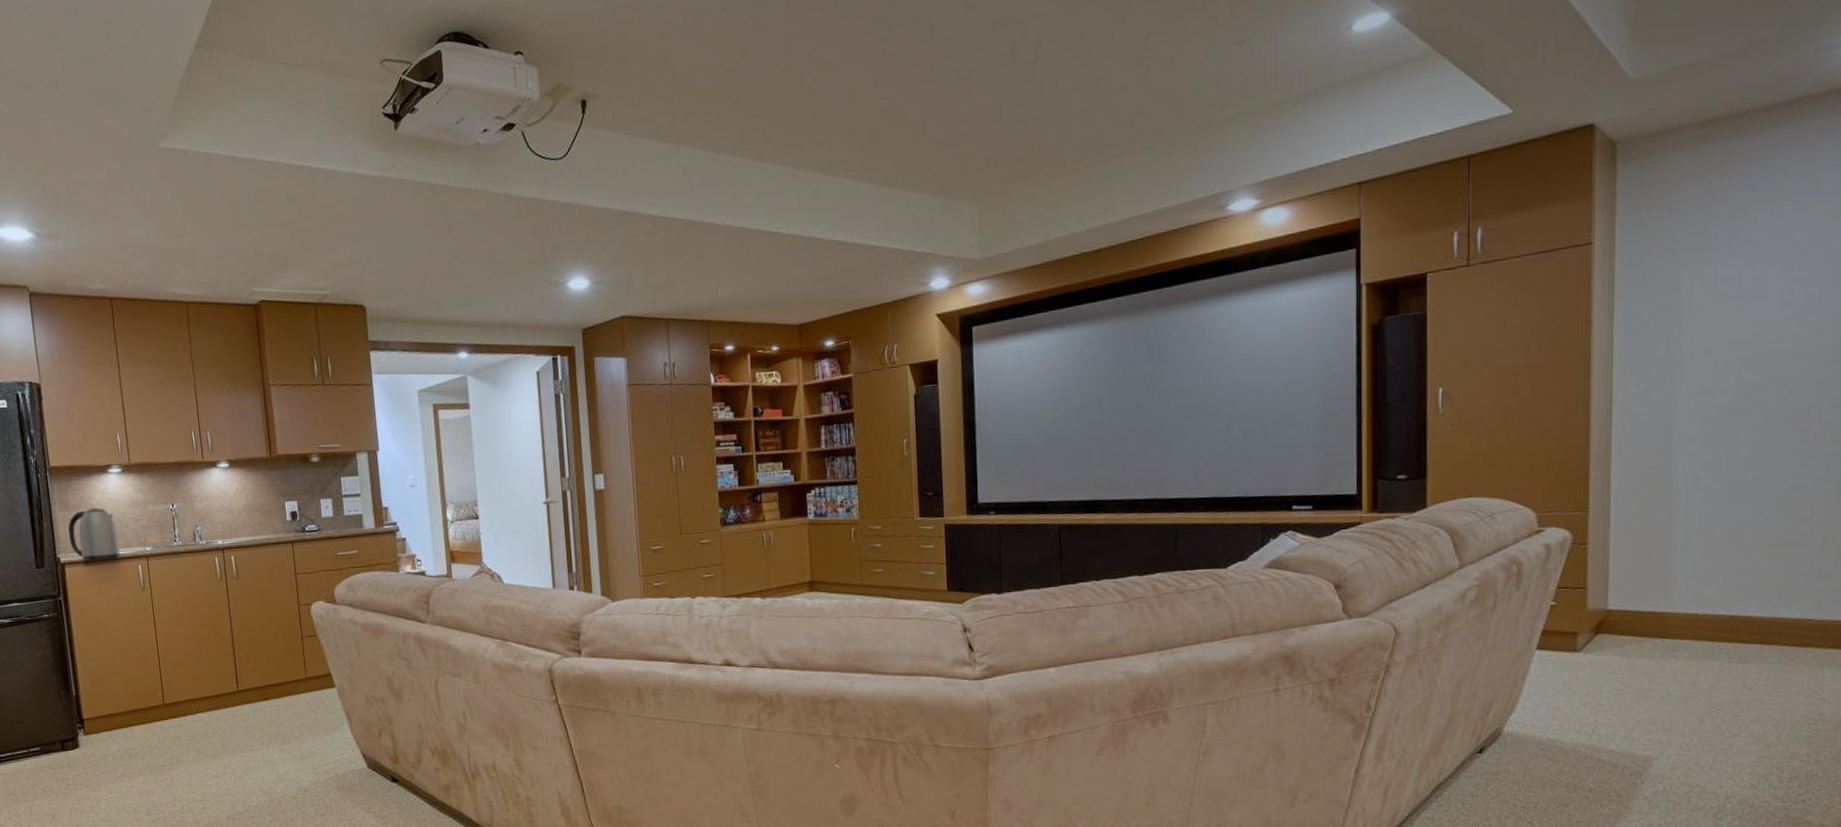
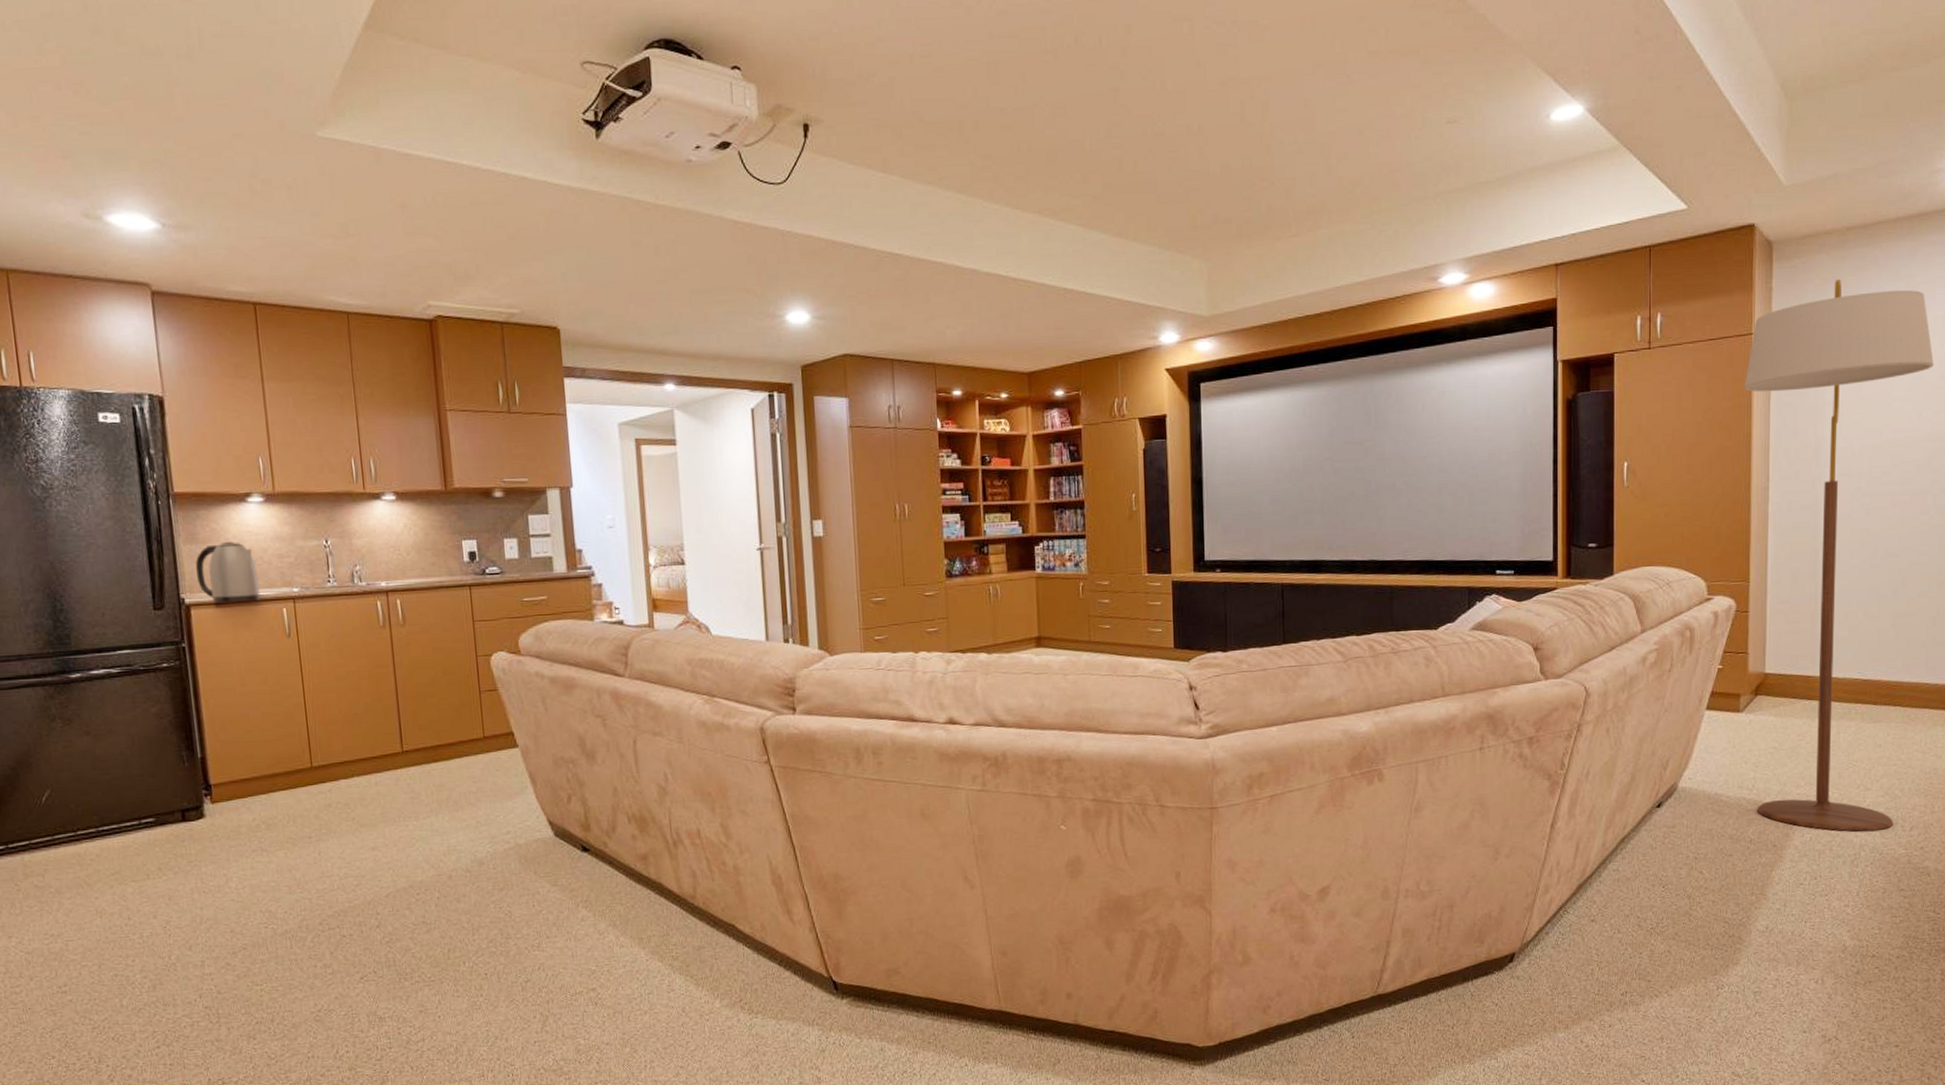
floor lamp: none [1582,176,1819,782] -> present [1744,278,1934,832]

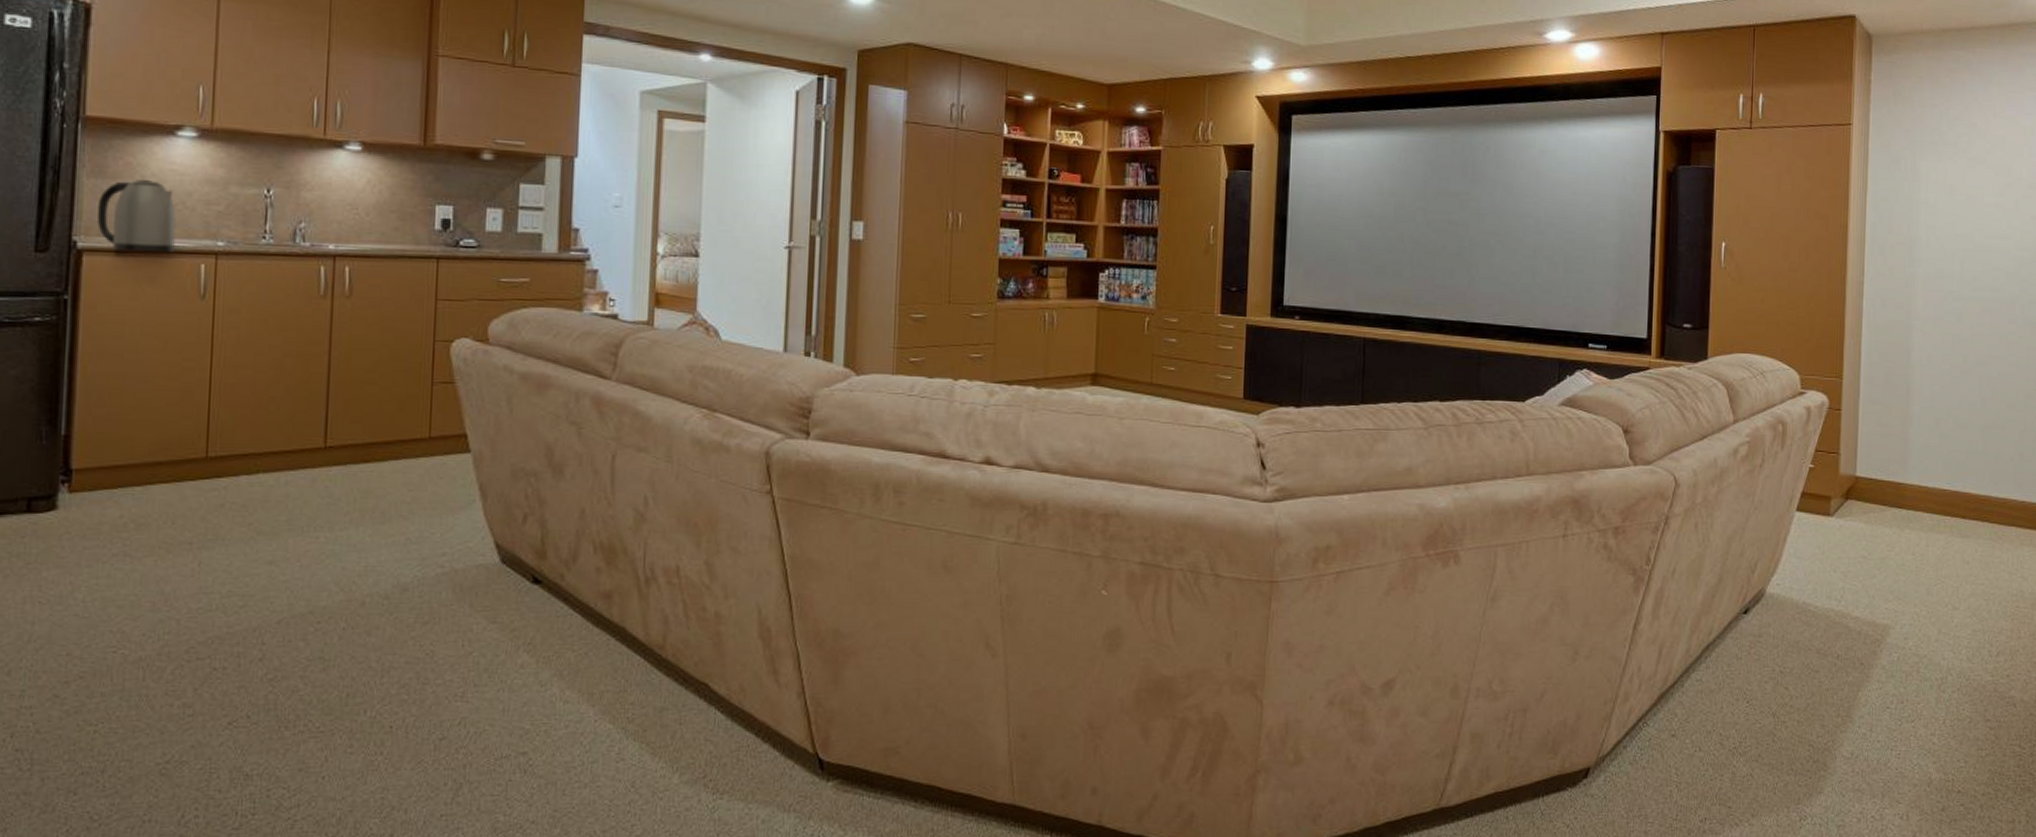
floor lamp: present [1744,278,1934,832] -> none [1842,78,2023,653]

